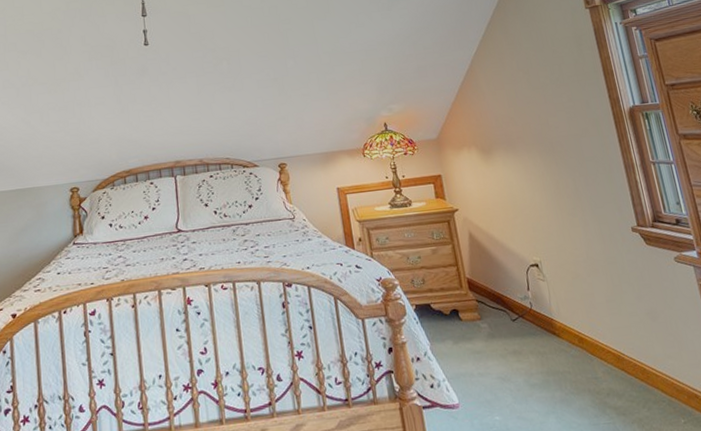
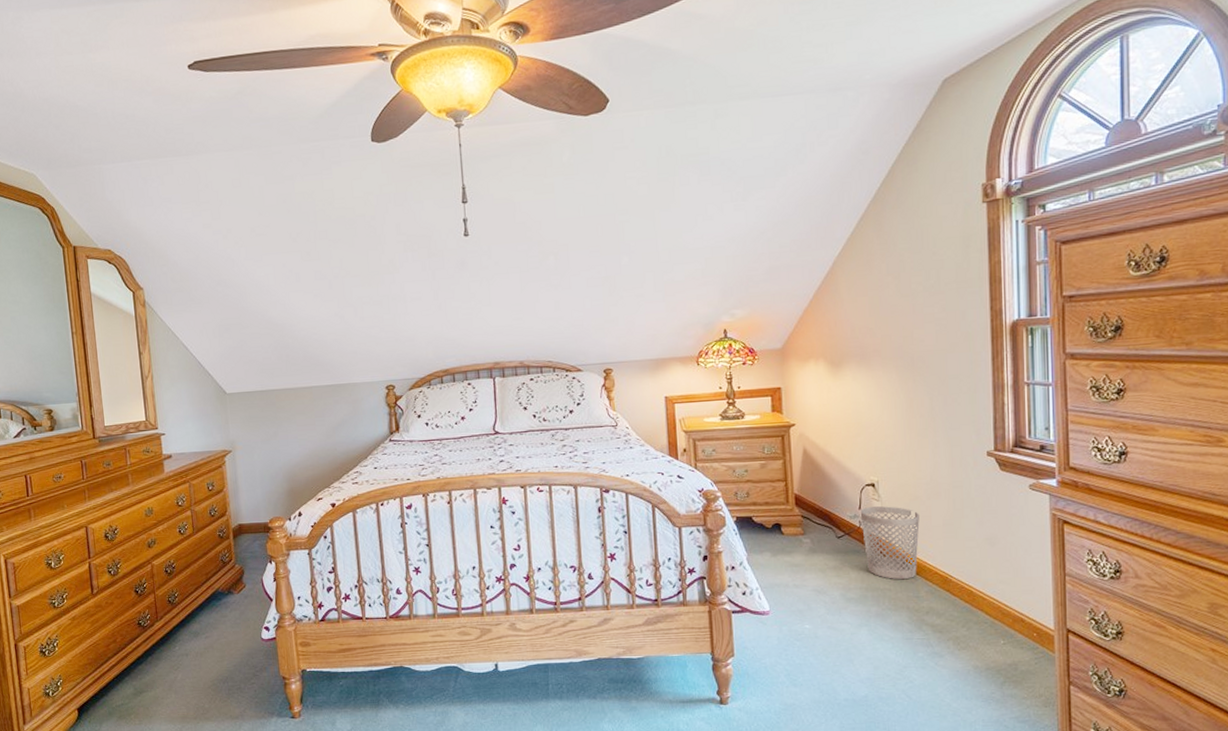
wastebasket: none [529,285,591,361] -> present [860,506,920,580]

